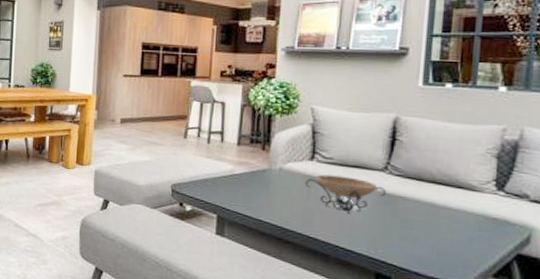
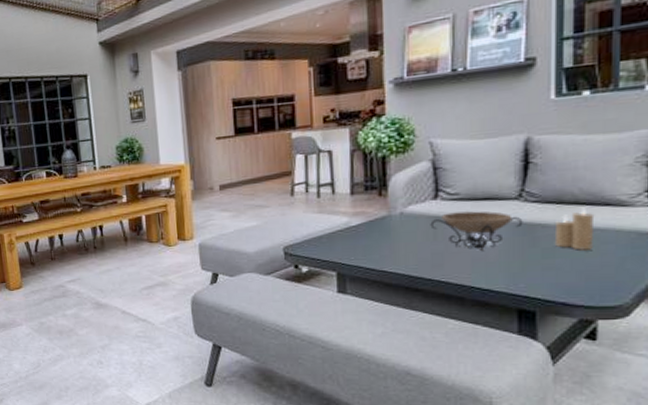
candle: none [413,187,449,227] -> present [554,207,595,251]

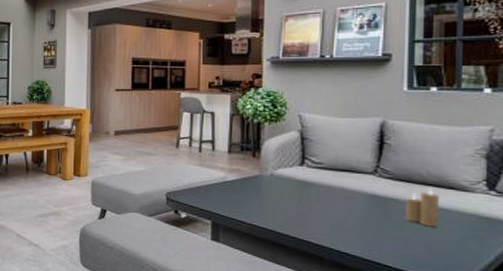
decorative bowl: present [430,211,523,250] -> none [296,179,378,216]

